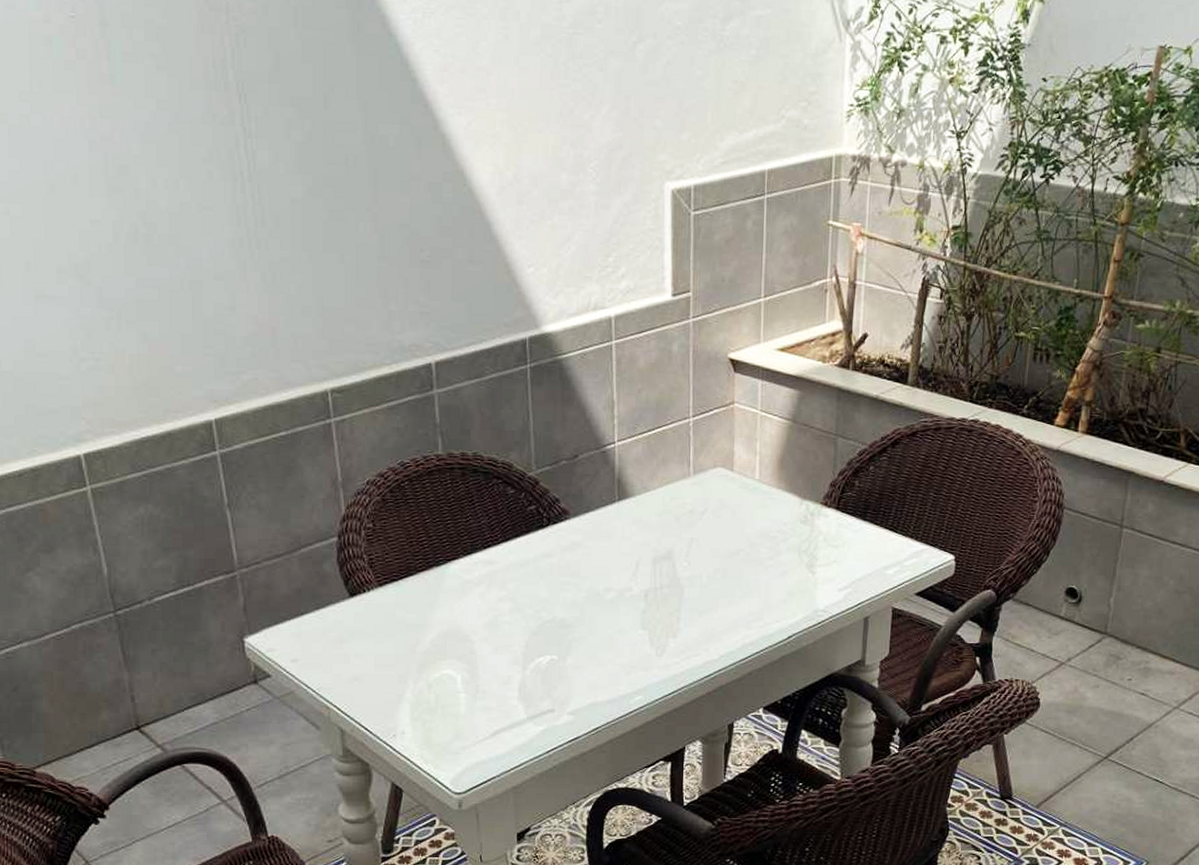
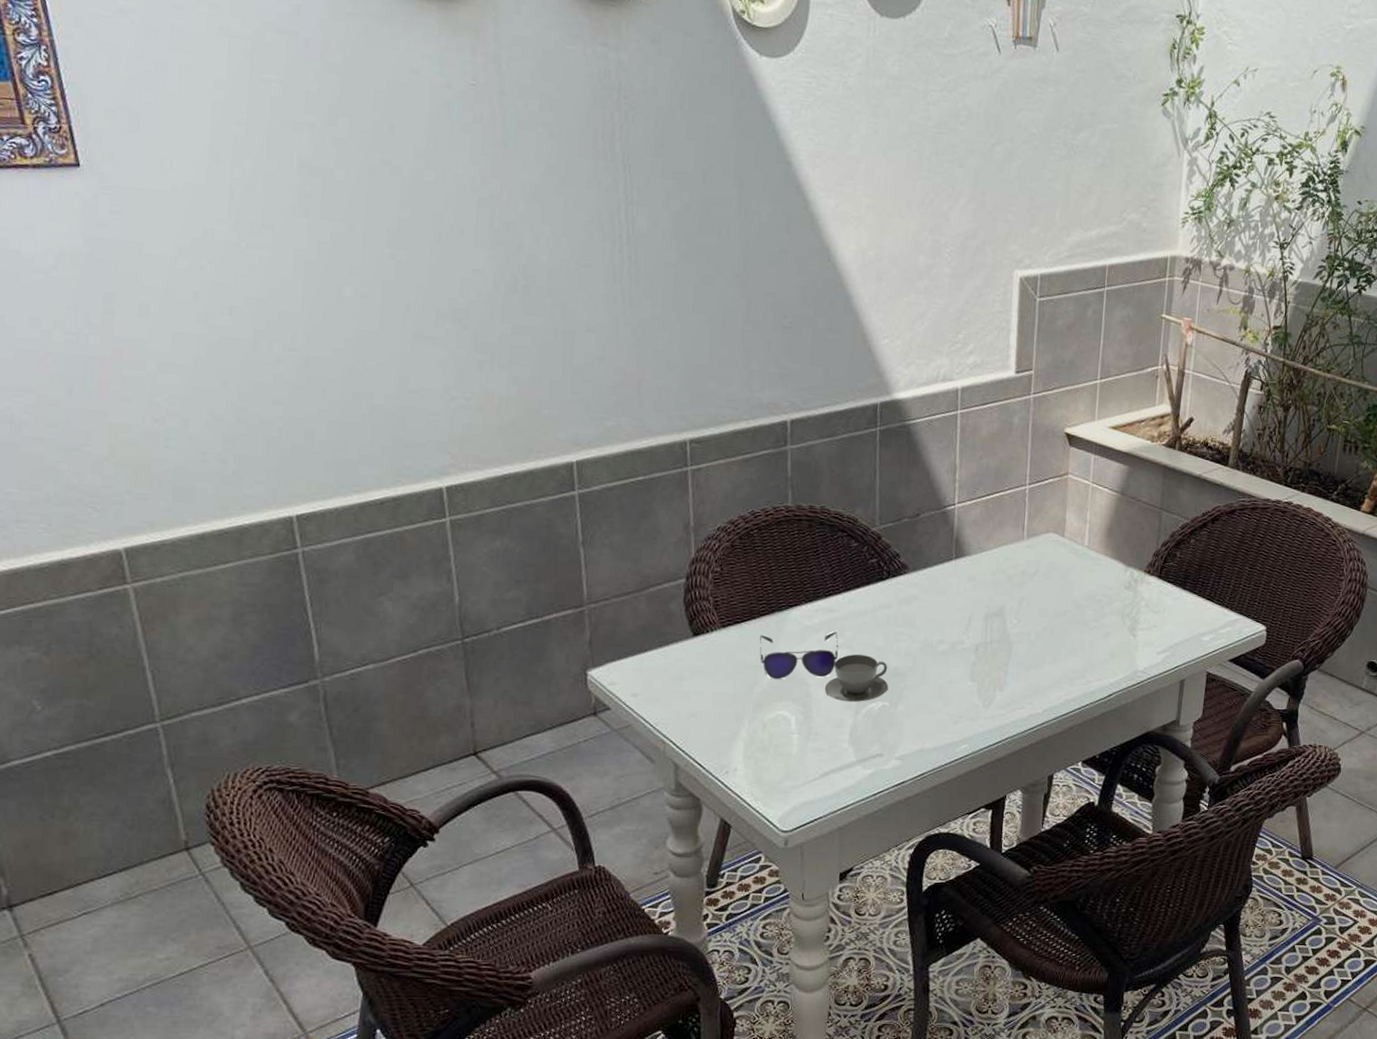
sunglasses: none [419,584,501,638] -> present [760,631,838,680]
teacup: none [489,607,556,658] -> present [824,654,889,703]

